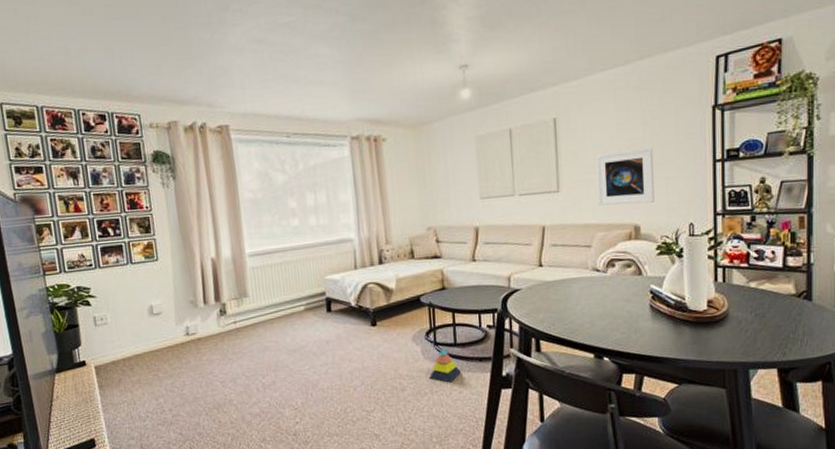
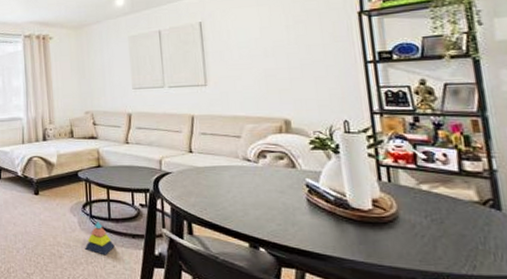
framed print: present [596,147,654,206] -> none [241,48,304,100]

